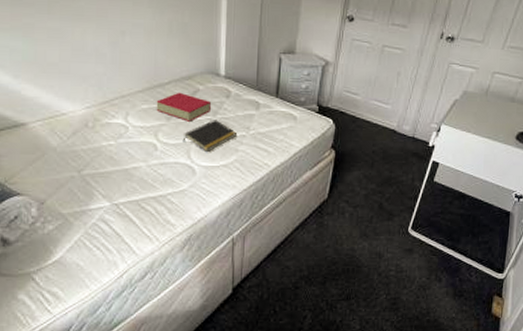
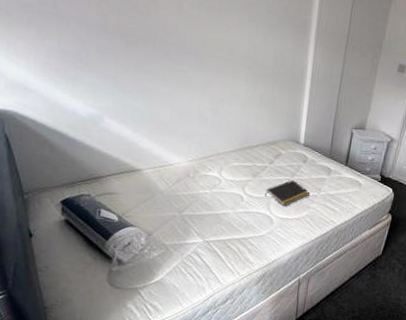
book: present [156,92,211,122] -> none [245,154,290,180]

